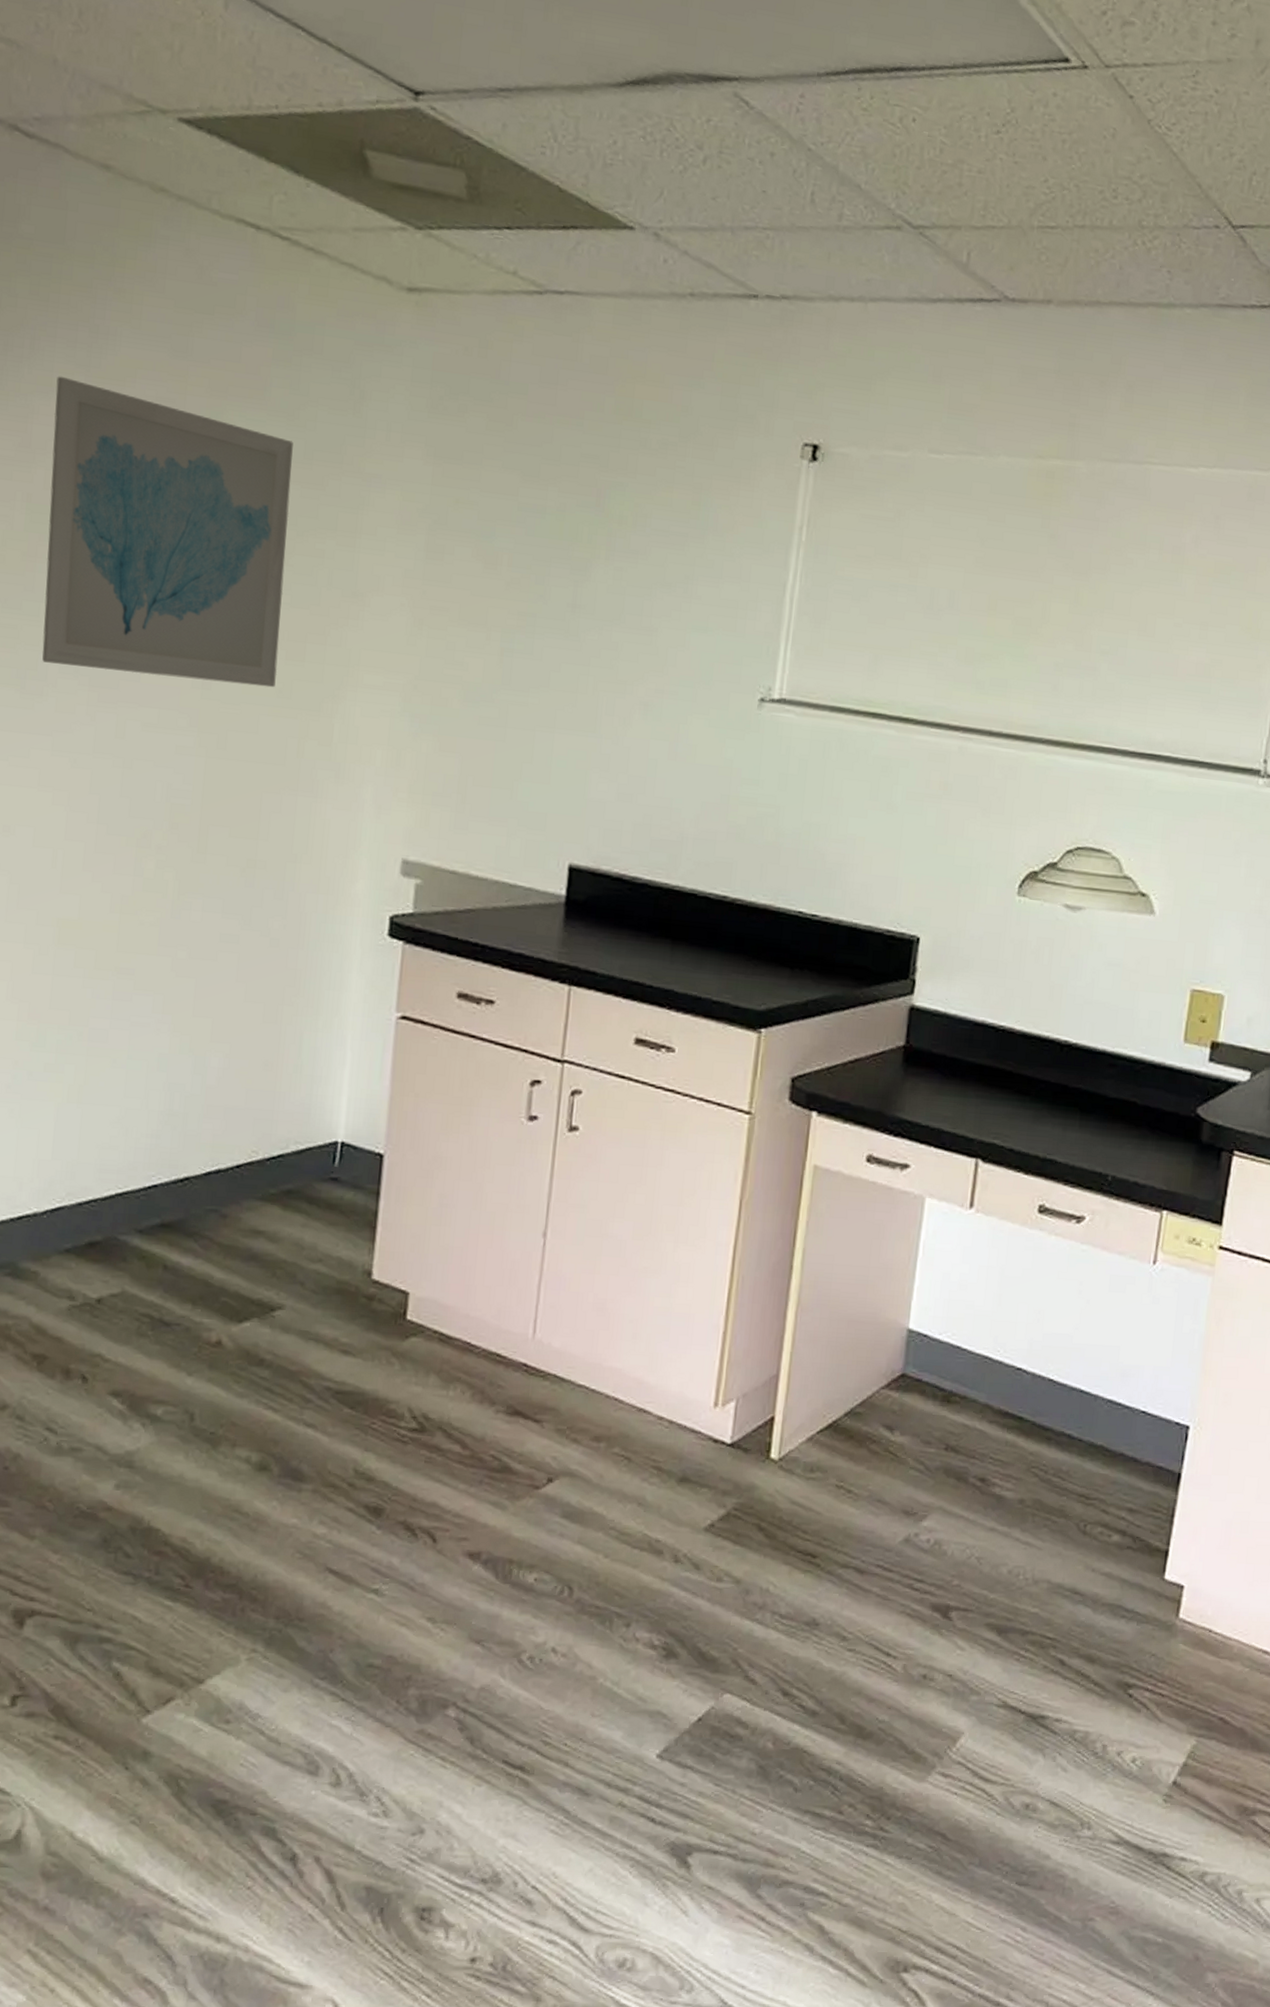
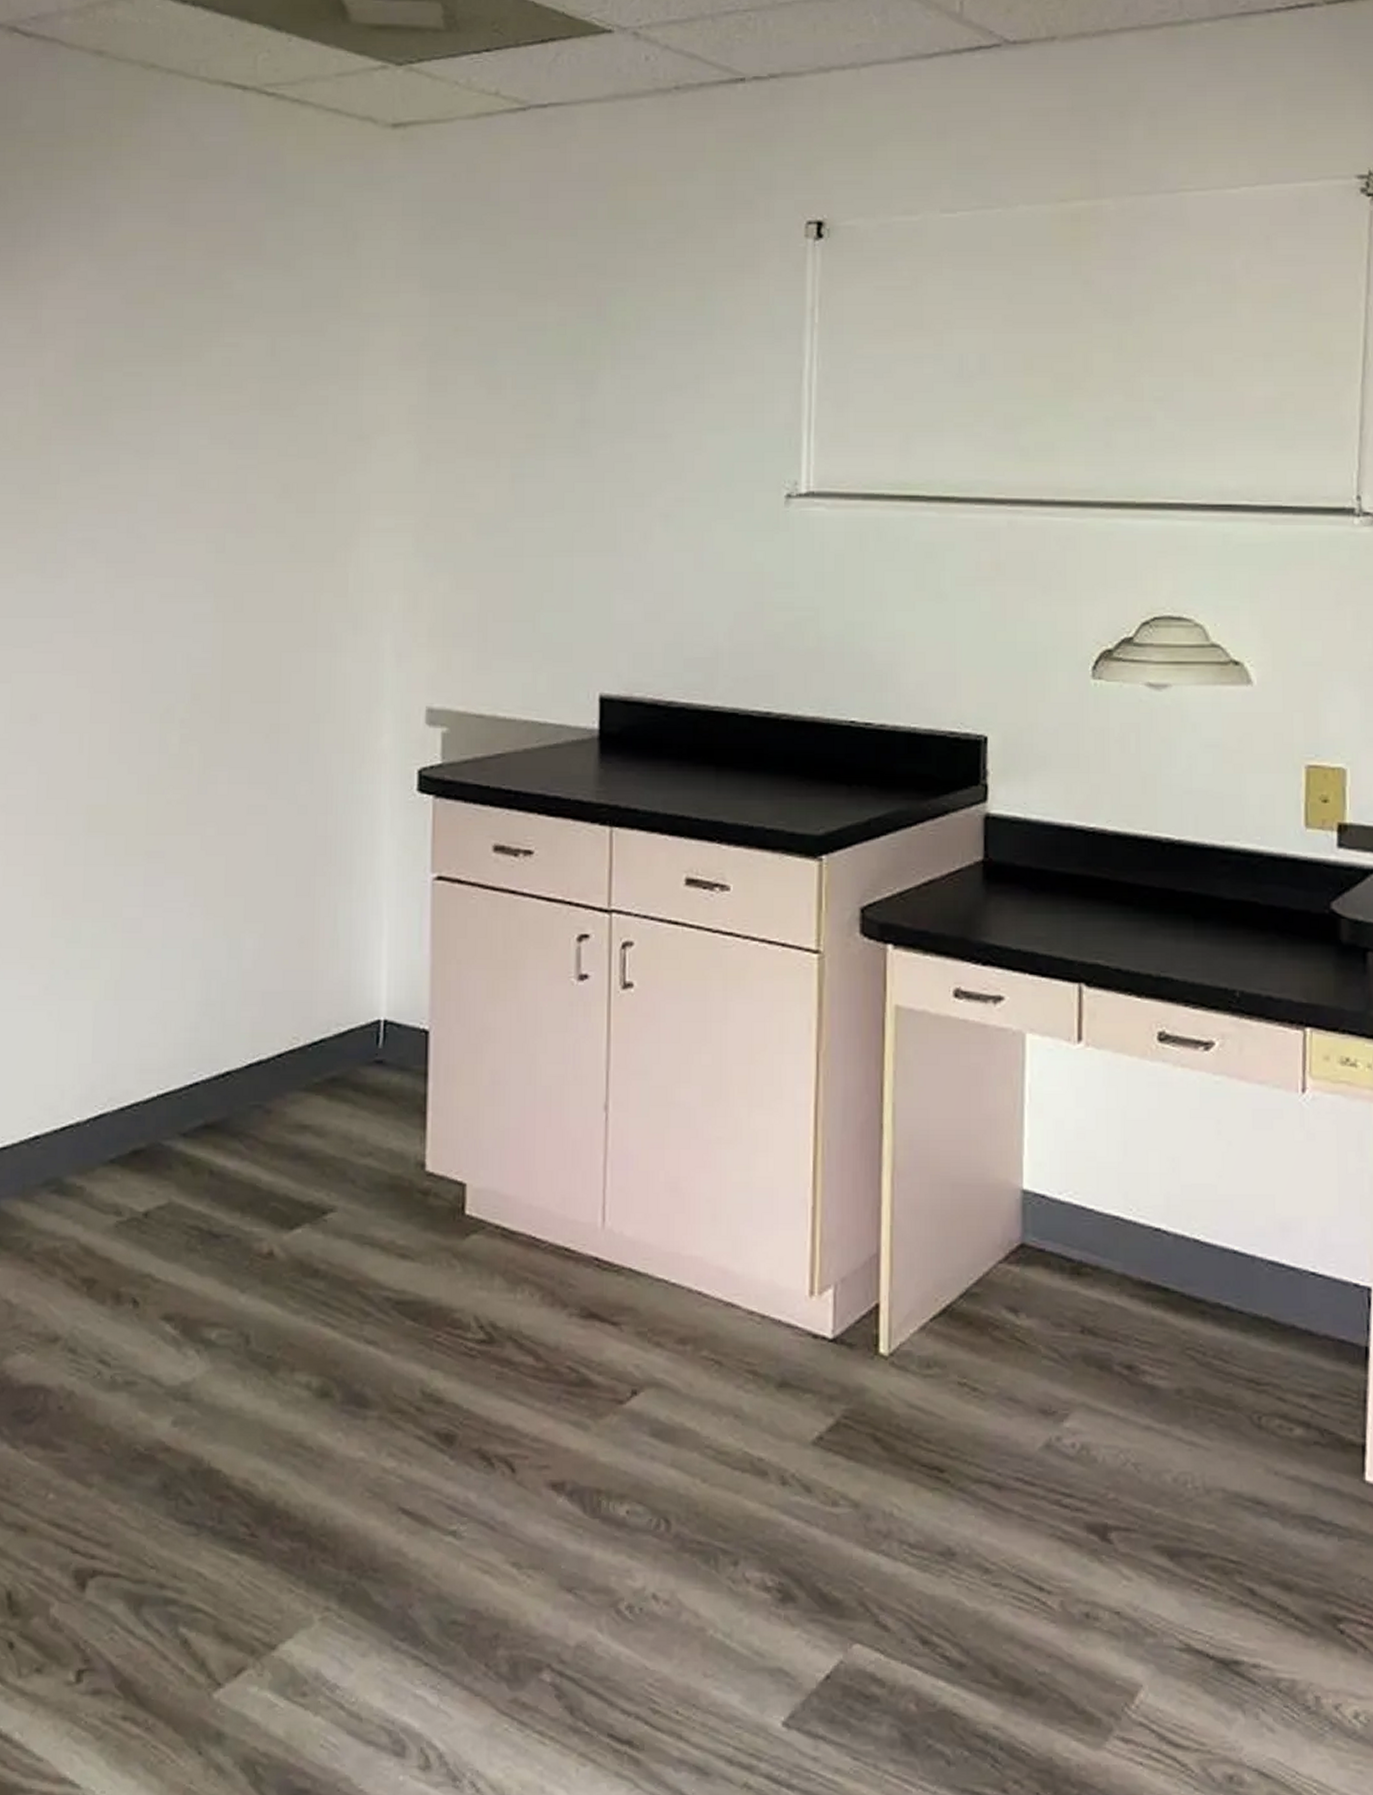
wall art: present [42,376,293,688] -> none [60,259,291,545]

